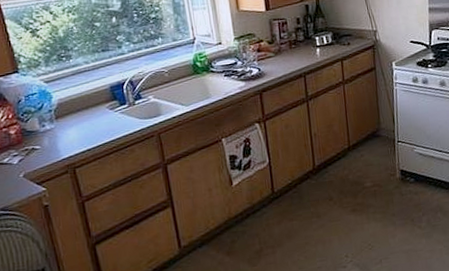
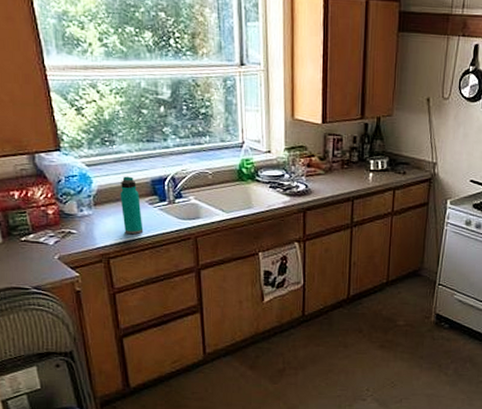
water bottle: none [80,86,107,141] -> present [120,176,144,234]

